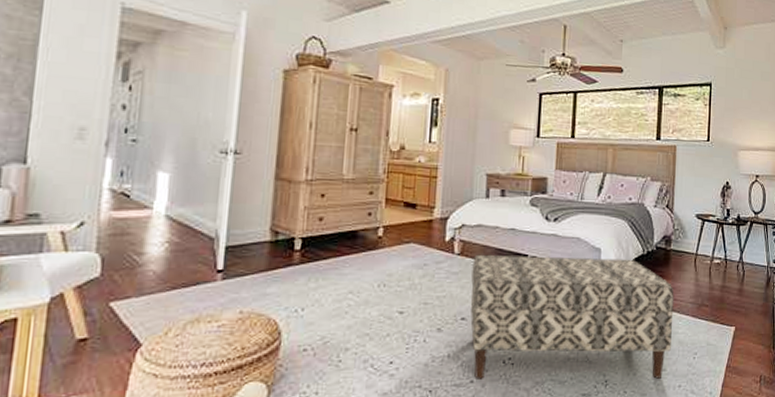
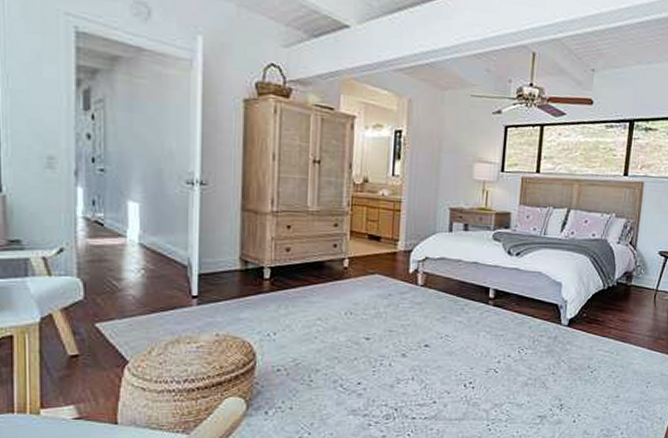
bench: present [470,254,674,379] -> none [433,286,632,404]

